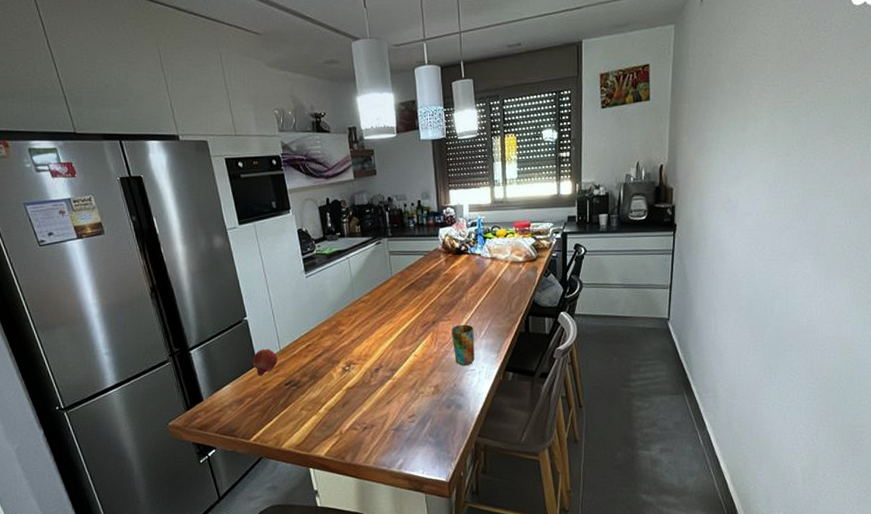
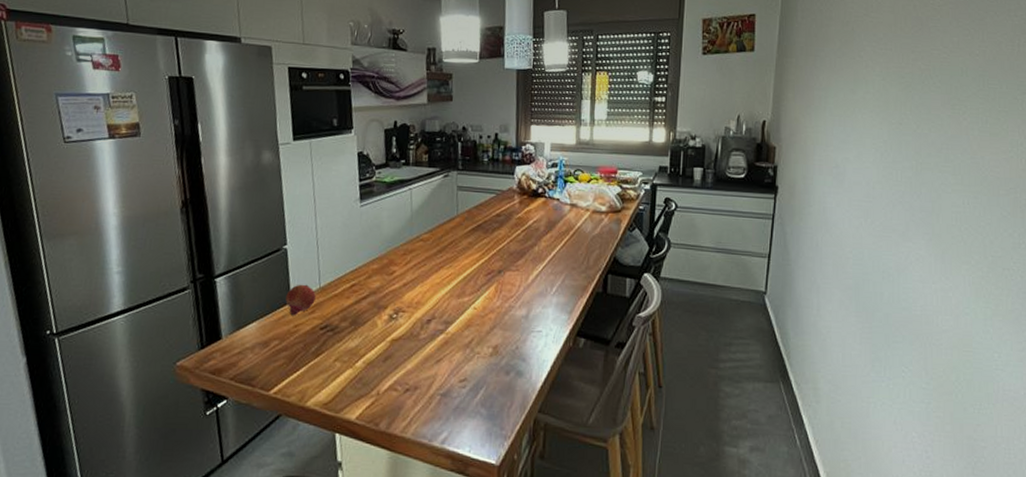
cup: present [451,324,475,366] -> none [518,277,545,326]

